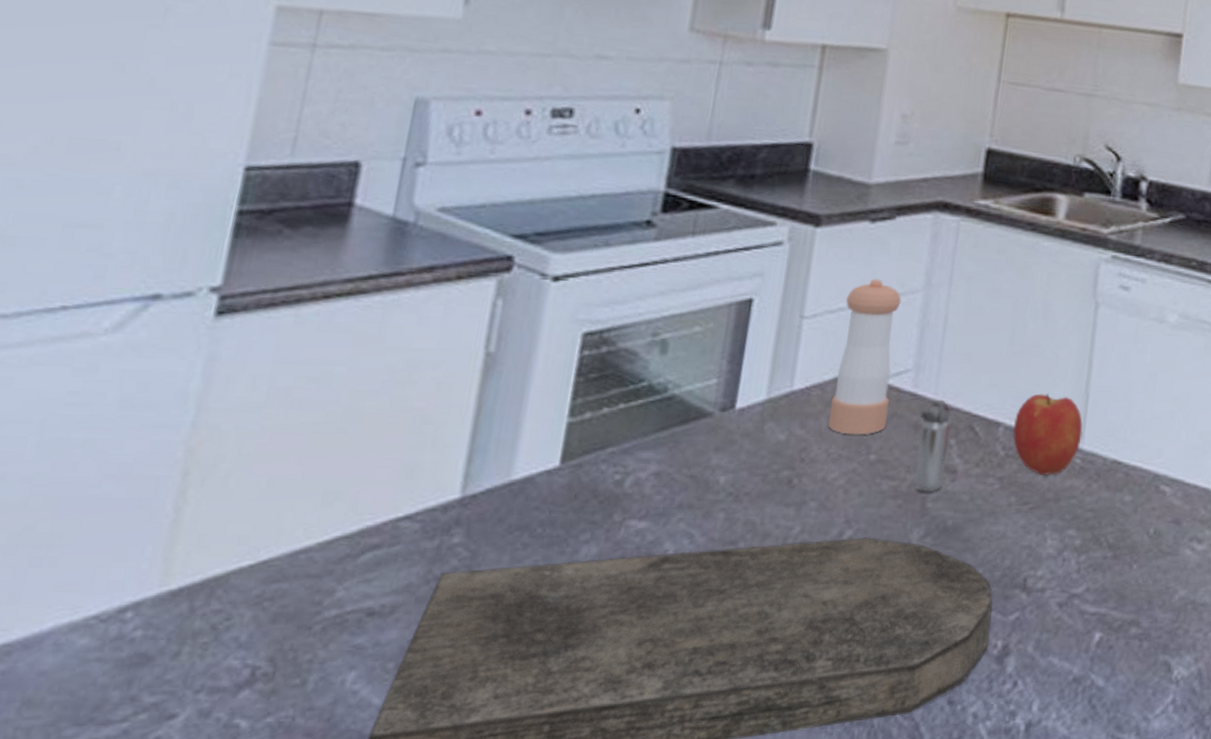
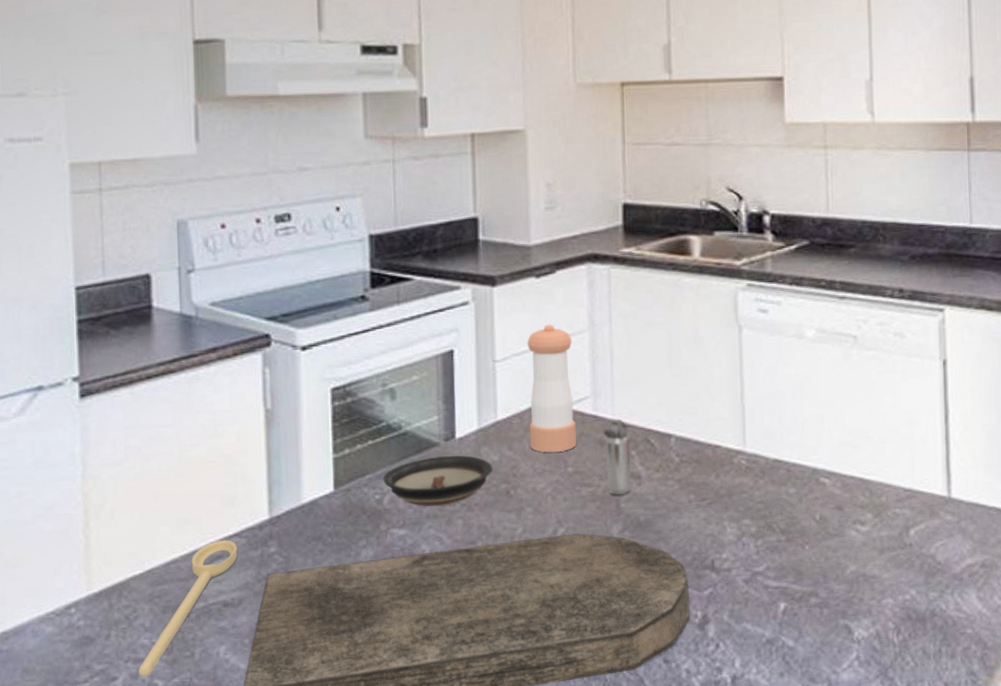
spoon: none [213,523,406,715] -> present [138,540,237,677]
saucer: none [629,430,776,494] -> present [383,456,492,507]
apple: present [1013,393,1083,475] -> none [682,407,744,476]

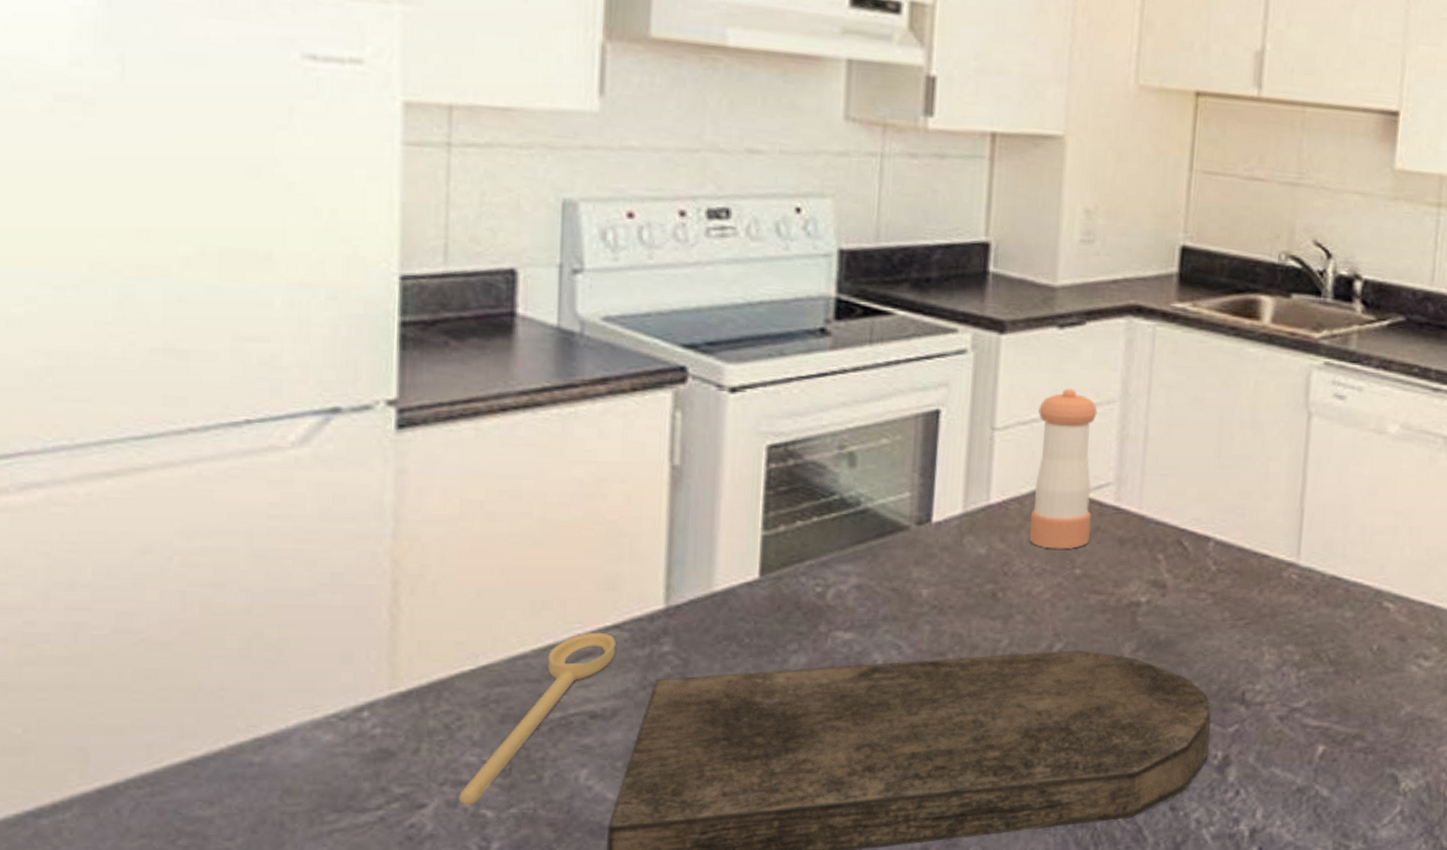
saucer: present [383,456,492,507] -> none [828,543,977,607]
shaker: present [603,419,632,495] -> none [1123,513,1160,607]

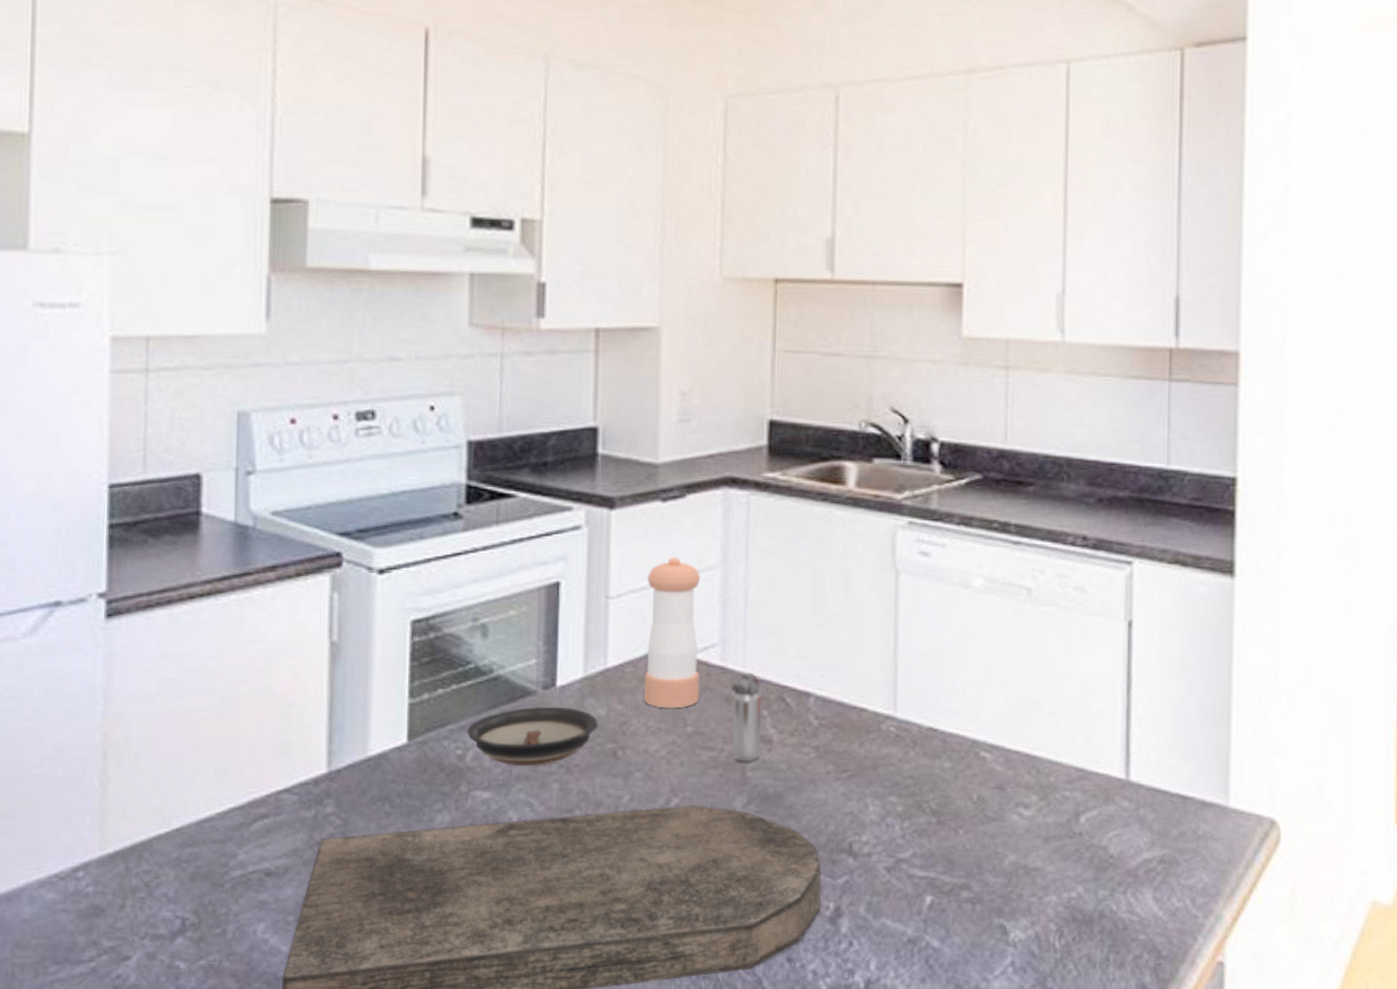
spoon: present [459,632,616,806] -> none [157,796,286,958]
saucer: none [828,543,977,607] -> present [467,707,598,767]
shaker: none [1123,513,1160,607] -> present [731,672,764,762]

